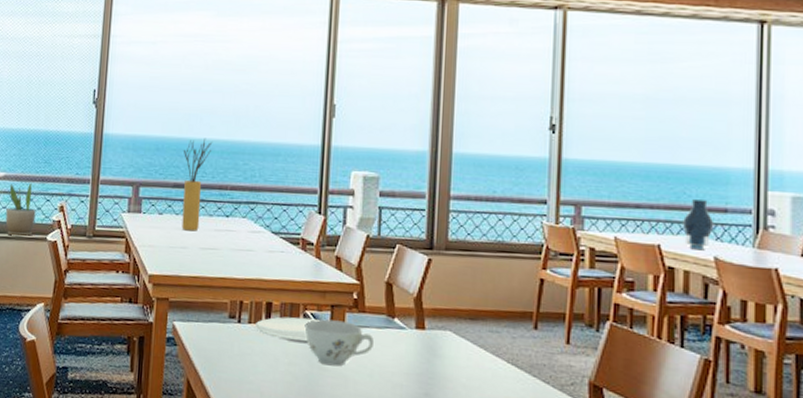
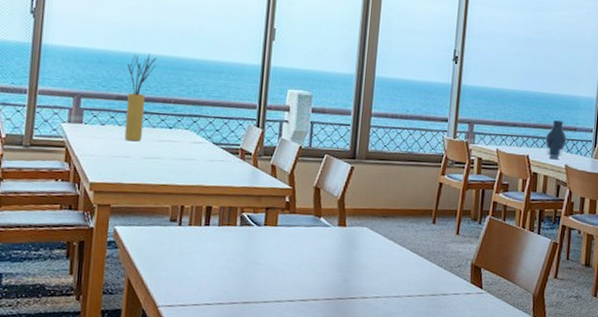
plate: present [254,316,321,344] -> none [194,219,256,242]
teacup: present [304,319,374,366] -> none [241,220,302,261]

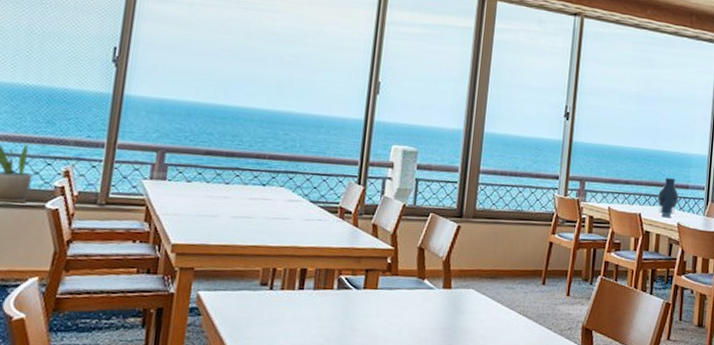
vase: present [124,53,158,142] -> none [212,106,252,200]

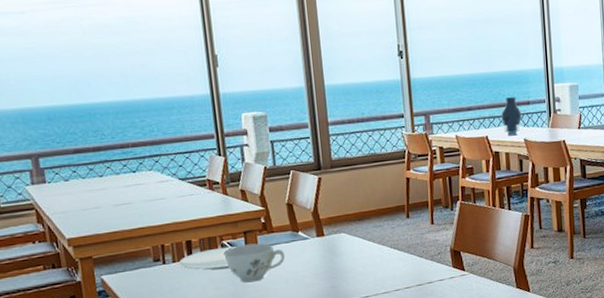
plate: none [287,281,355,307] -> present [178,246,237,270]
teacup: none [338,283,404,326] -> present [223,243,285,283]

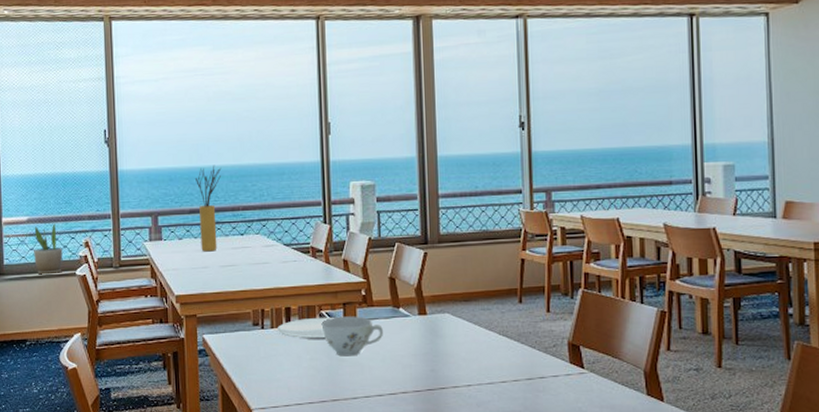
vase: none [76,101,109,192] -> present [194,164,222,252]
vase: present [501,97,522,136] -> none [636,176,662,220]

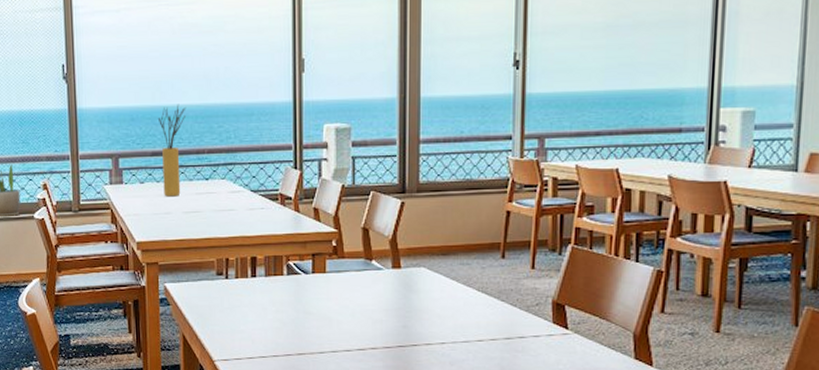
plate: present [276,317,335,340] -> none [241,268,303,292]
teacup: present [321,316,383,357] -> none [288,268,353,310]

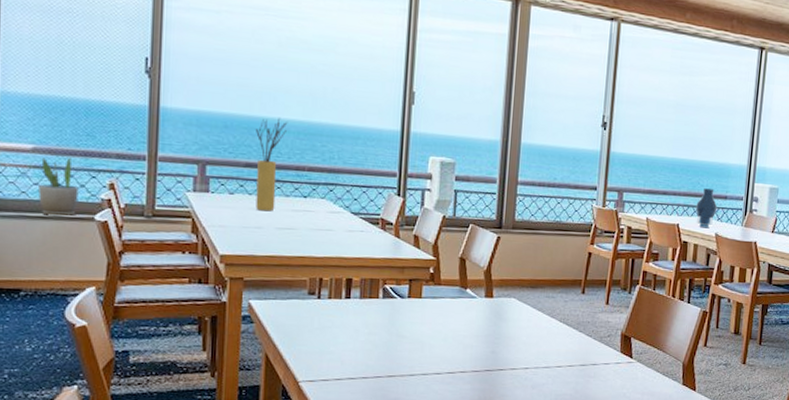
vase: none [640,122,669,171] -> present [696,188,718,229]

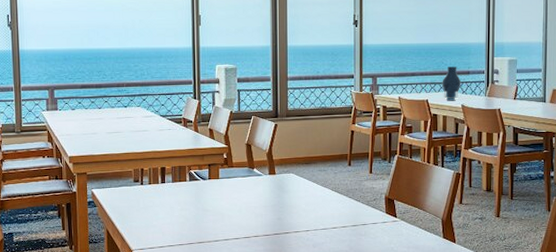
vase: present [255,117,288,212] -> none [86,47,109,121]

